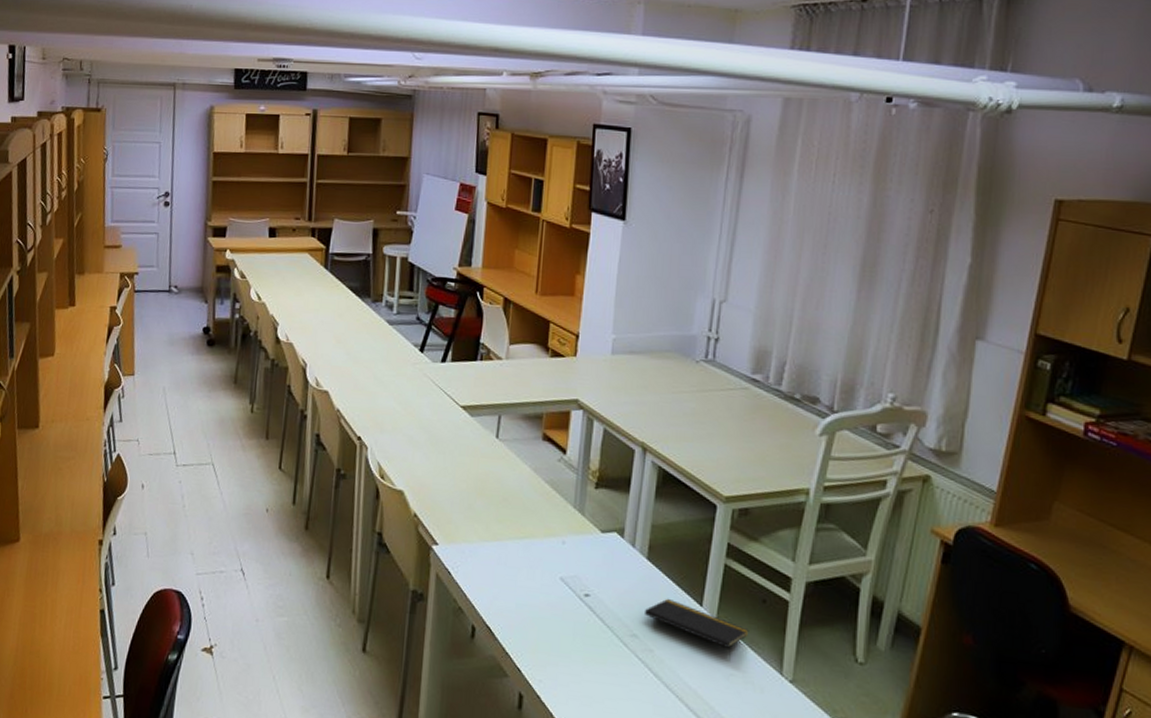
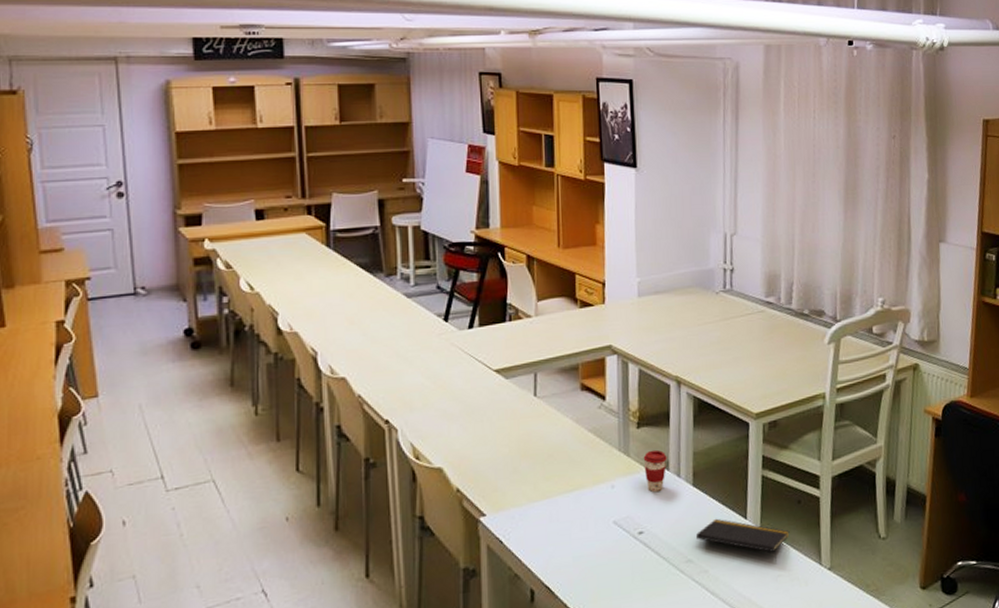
coffee cup: none [597,513,623,559] -> present [643,449,667,493]

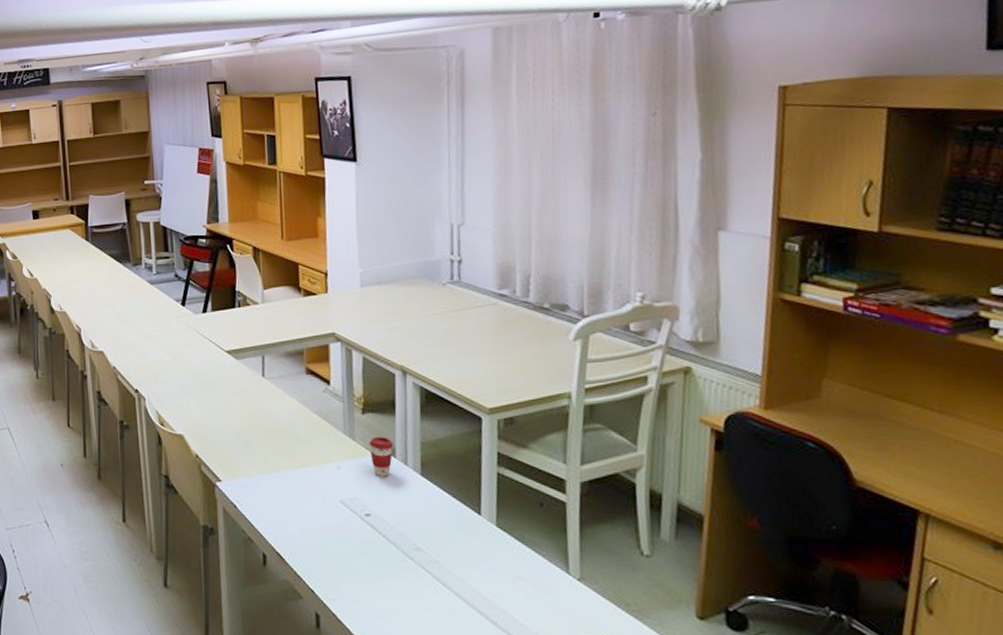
notepad: present [696,518,790,563] -> none [426,510,531,564]

